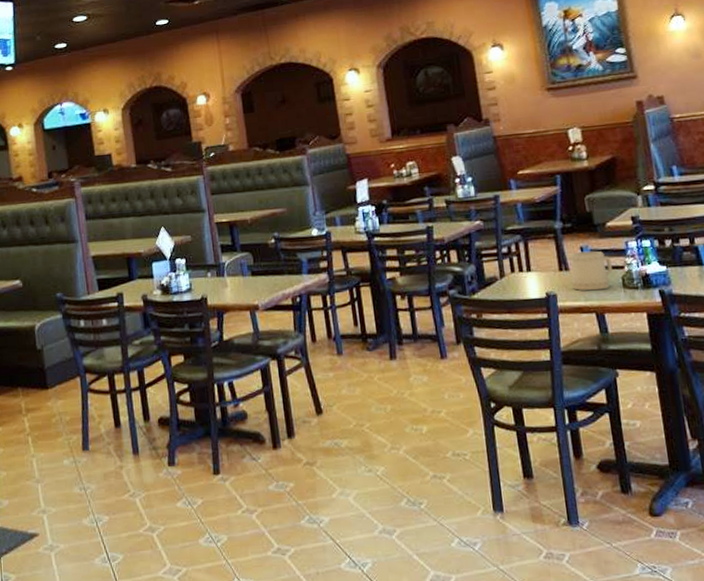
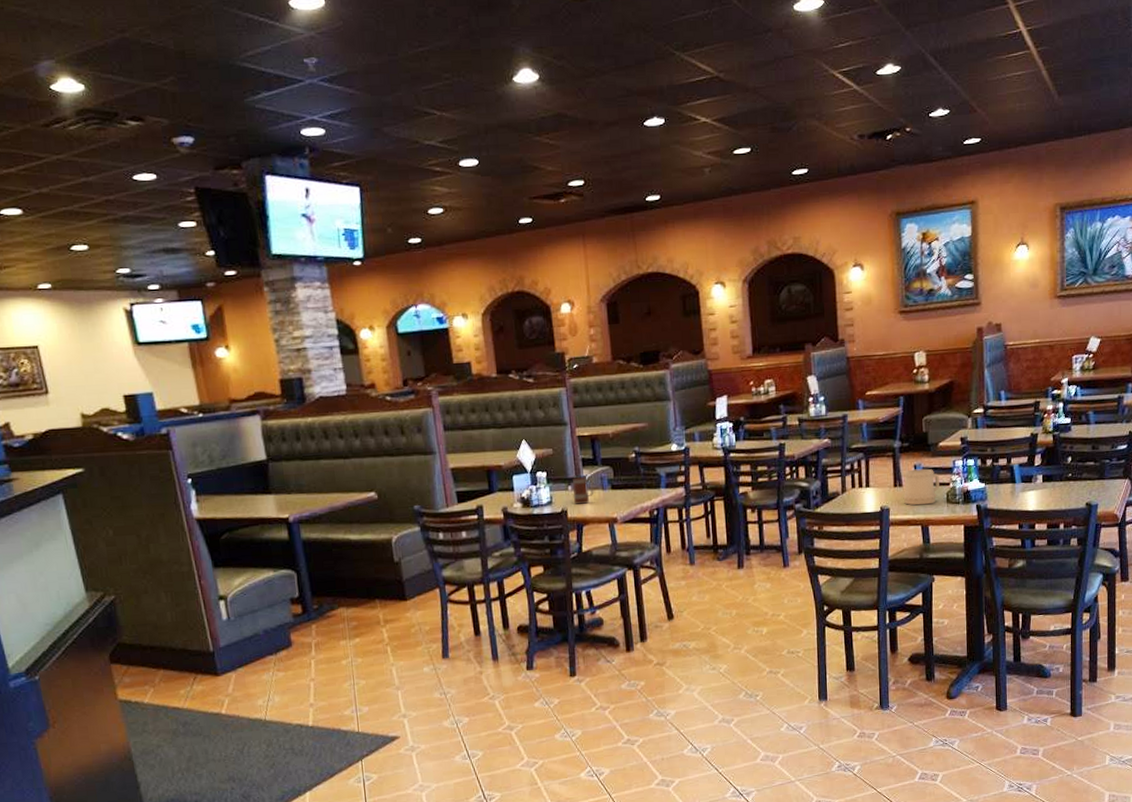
beer mug: none [211,263,234,291] -> present [572,476,594,504]

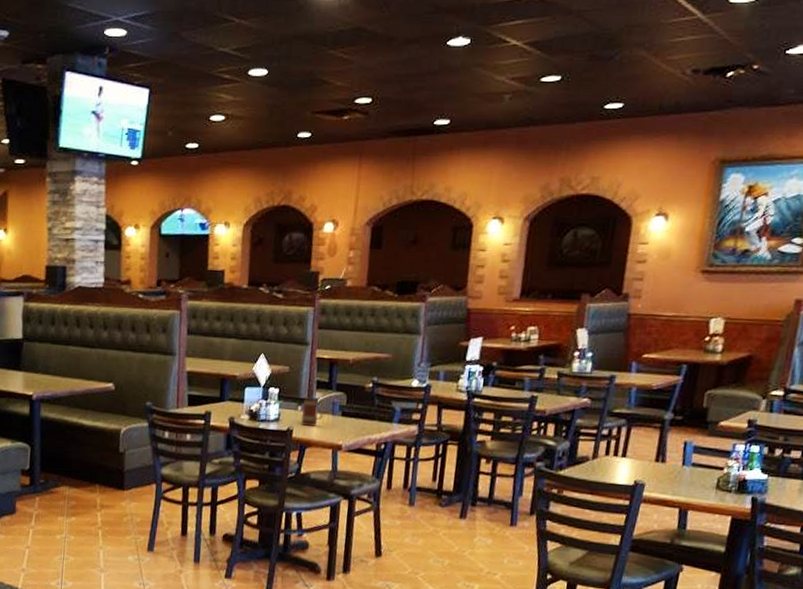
beer mug: present [903,468,939,506] -> none [663,445,713,488]

